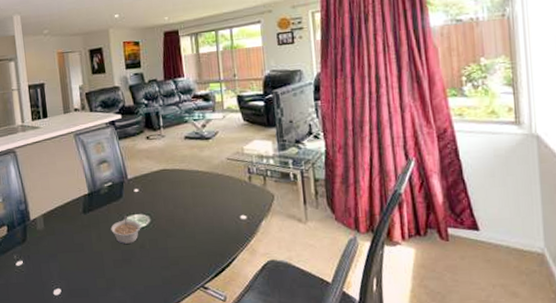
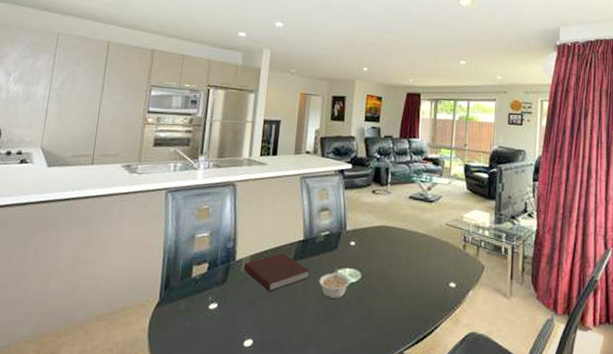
notebook: none [38,208,101,245] -> present [243,253,310,292]

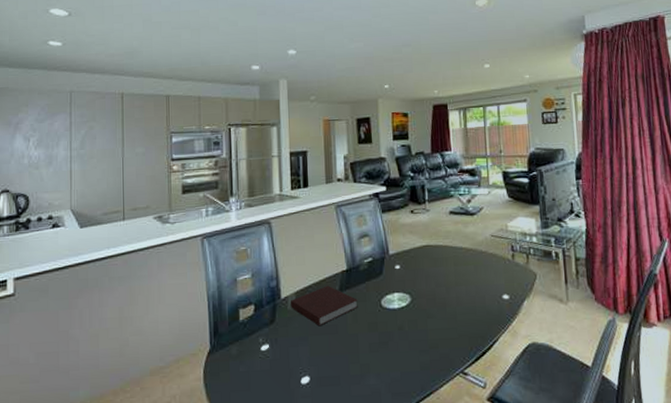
legume: present [319,267,350,299] -> none [368,293,400,325]

